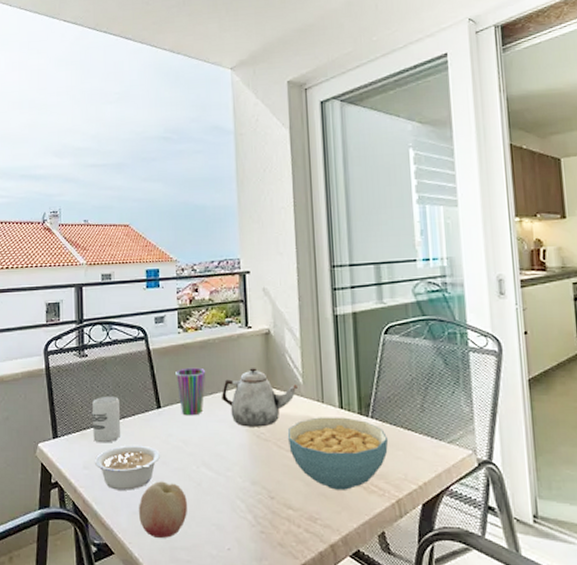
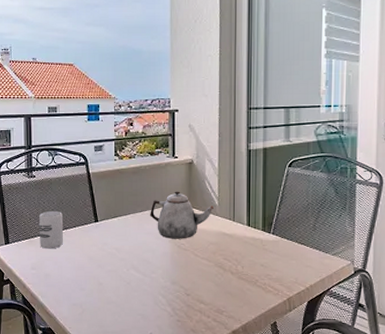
legume: present [95,445,160,490] -> none [41,251,96,287]
fruit: present [139,481,188,539] -> none [78,280,119,325]
cup: present [175,367,206,416] -> none [111,189,137,229]
cereal bowl: present [287,417,389,490] -> none [203,232,285,290]

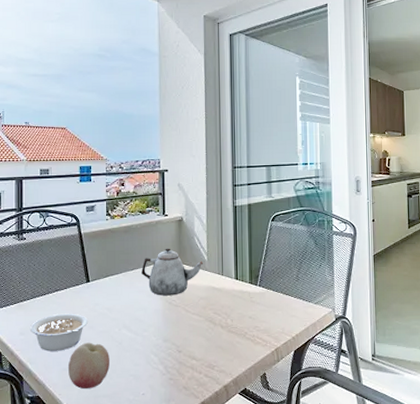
cup: present [38,210,64,249] -> none [28,272,54,313]
legume: none [41,251,96,287] -> present [30,313,88,352]
fruit: none [78,280,119,325] -> present [68,342,111,390]

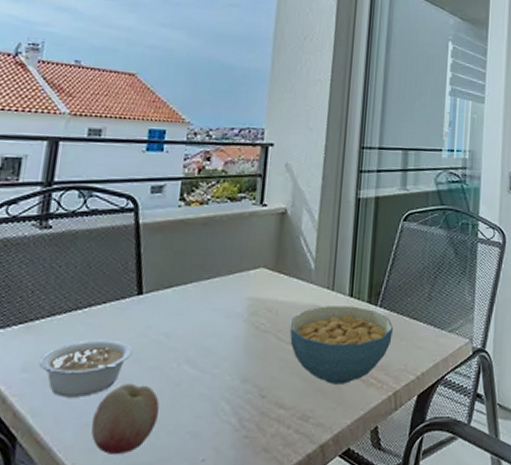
teapot: present [141,248,203,296] -> none [221,250,309,317]
cereal bowl: none [193,286,272,343] -> present [289,306,394,384]

